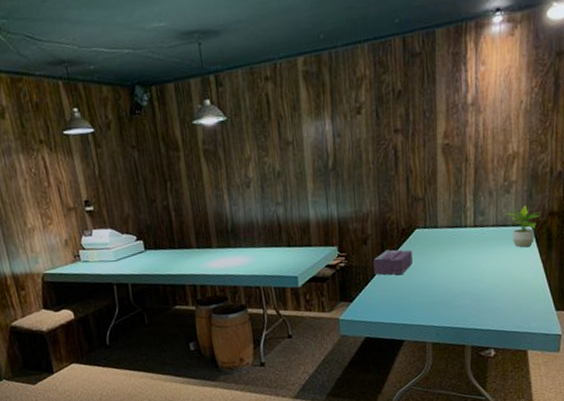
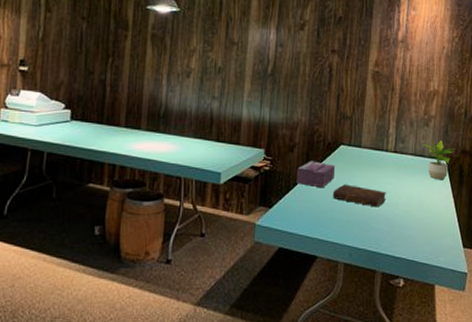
book: none [412,267,470,286] -> present [332,184,387,208]

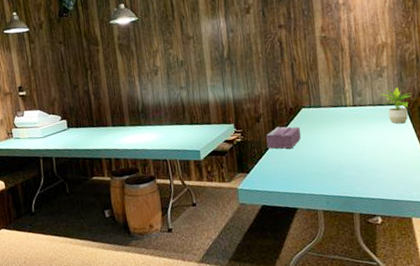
book: present [332,184,387,208] -> none [301,141,353,158]

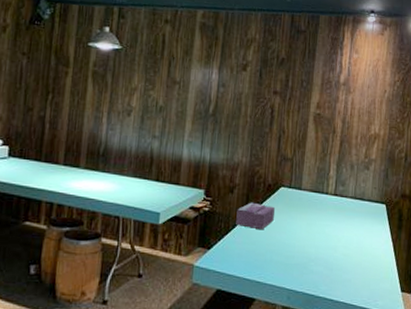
potted plant: present [379,87,412,124] -> none [363,184,395,224]

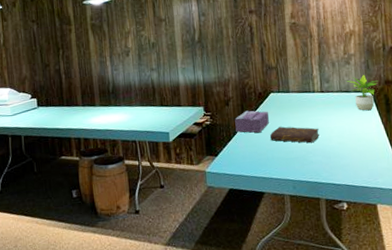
book: none [271,226,327,251] -> present [269,126,320,144]
potted plant: none [363,184,395,224] -> present [346,75,378,111]

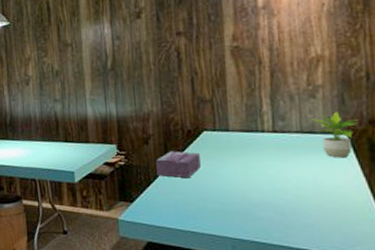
book: present [269,126,320,144] -> none [201,172,271,195]

